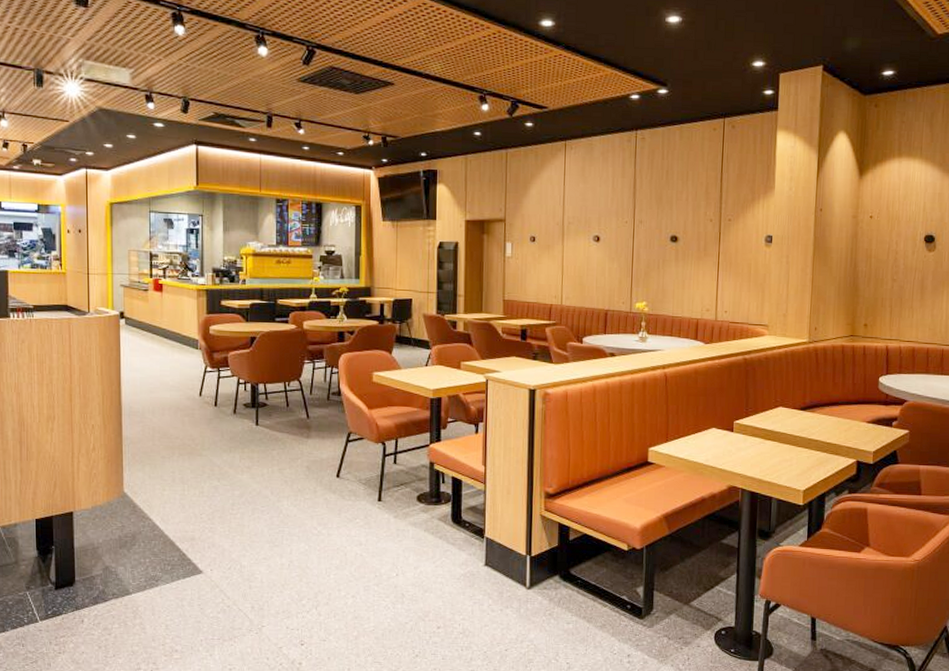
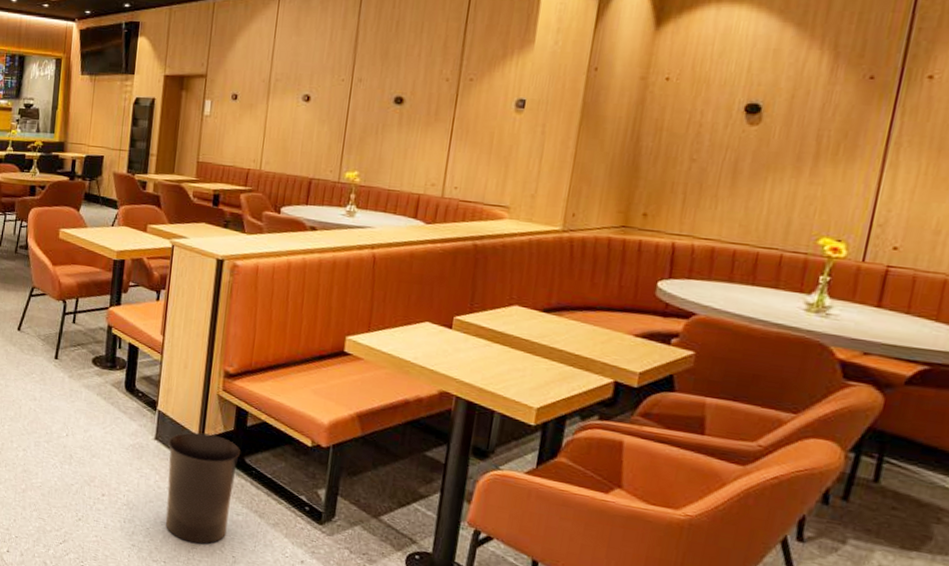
waste bin: none [499,552,565,657] -> present [165,432,240,545]

